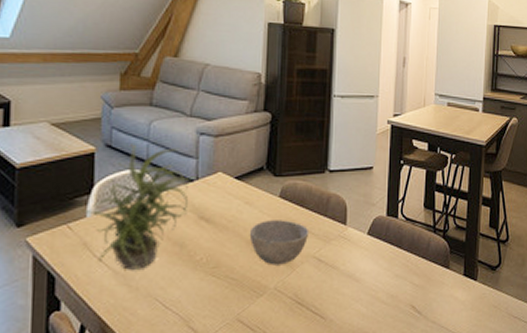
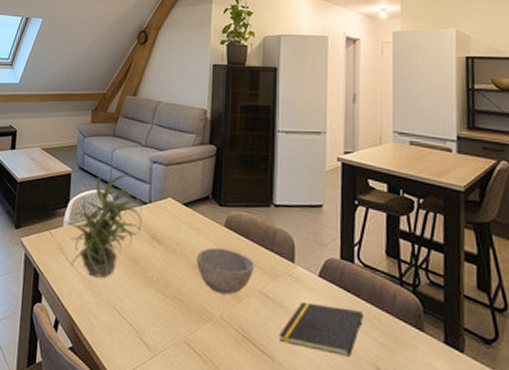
notepad: none [331,259,405,303] -> present [279,301,365,357]

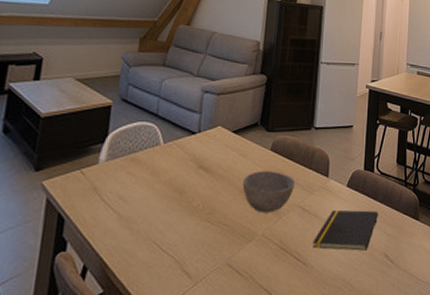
potted plant: present [61,168,145,279] -> none [96,99,194,215]

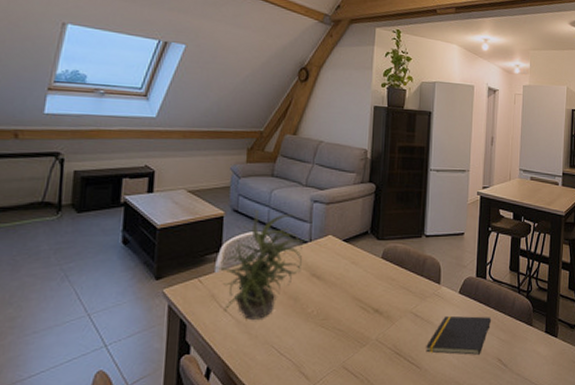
potted plant: none [96,99,194,215] -> present [212,209,306,321]
bowl: present [242,171,296,213] -> none [354,278,408,319]

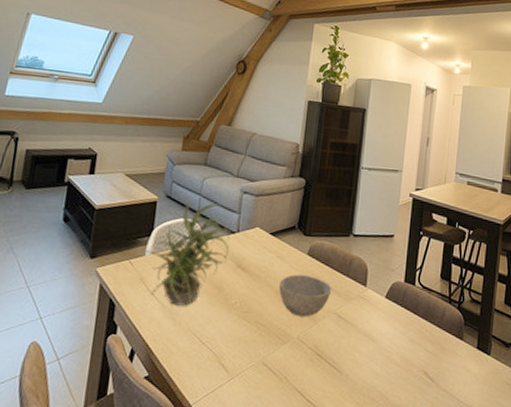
bowl: none [354,278,408,319] -> present [278,274,332,317]
notepad: present [426,315,492,355] -> none [348,320,419,365]

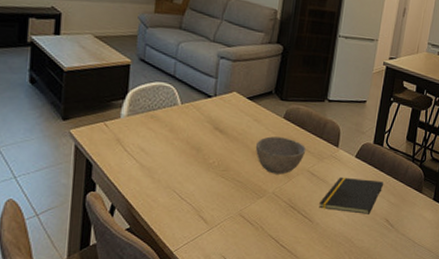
potted plant: present [143,196,233,307] -> none [118,60,210,167]
notepad: none [348,320,419,365] -> present [319,177,384,214]

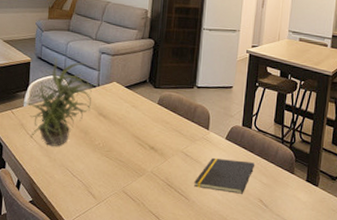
potted plant: none [118,60,210,167] -> present [22,57,94,147]
bowl: present [255,136,307,175] -> none [134,120,180,155]

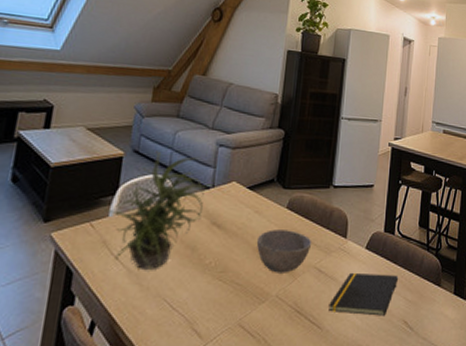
bowl: none [134,120,180,155] -> present [256,229,312,273]

